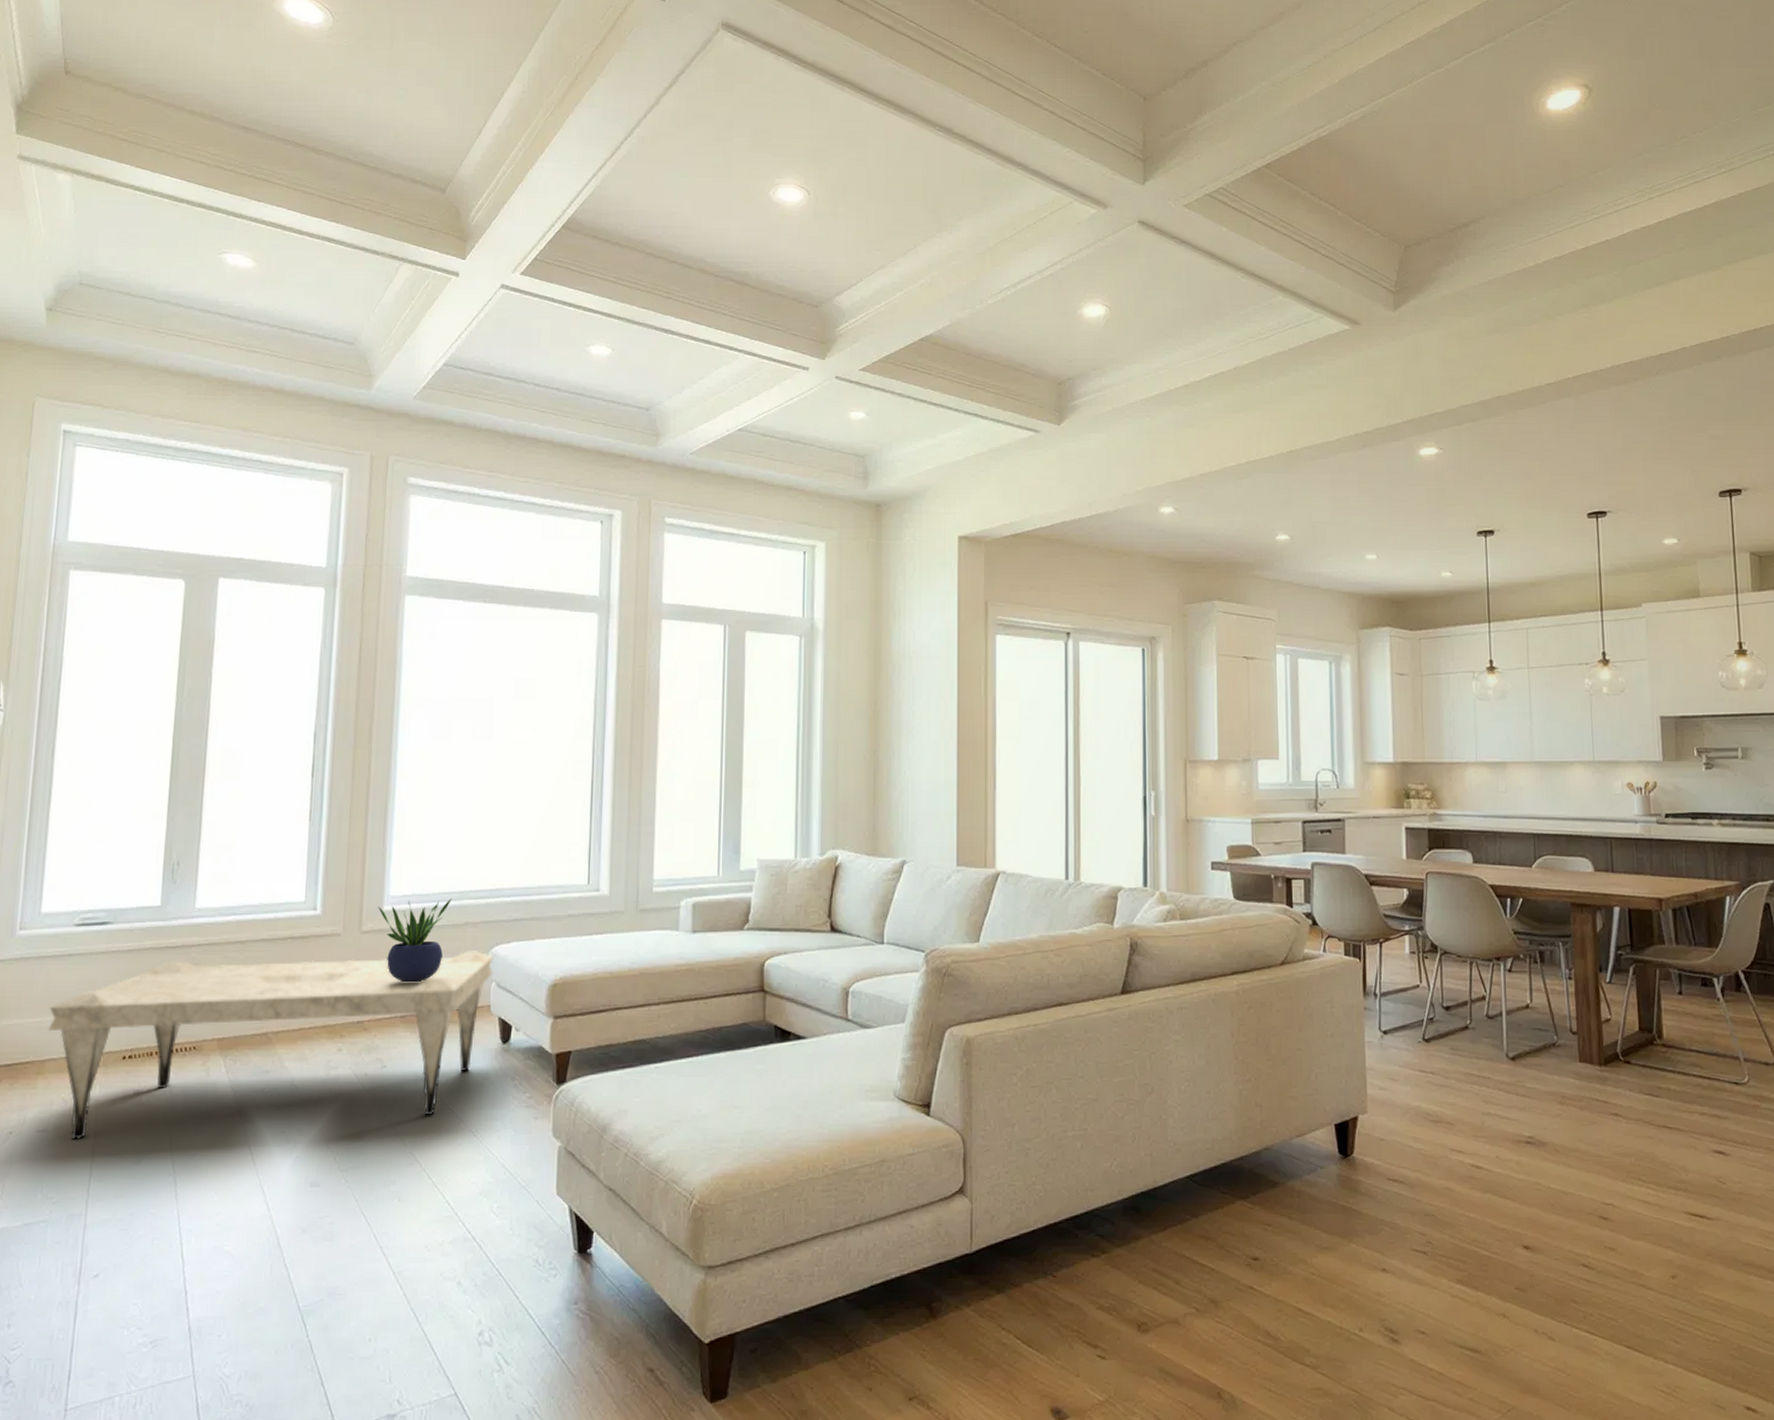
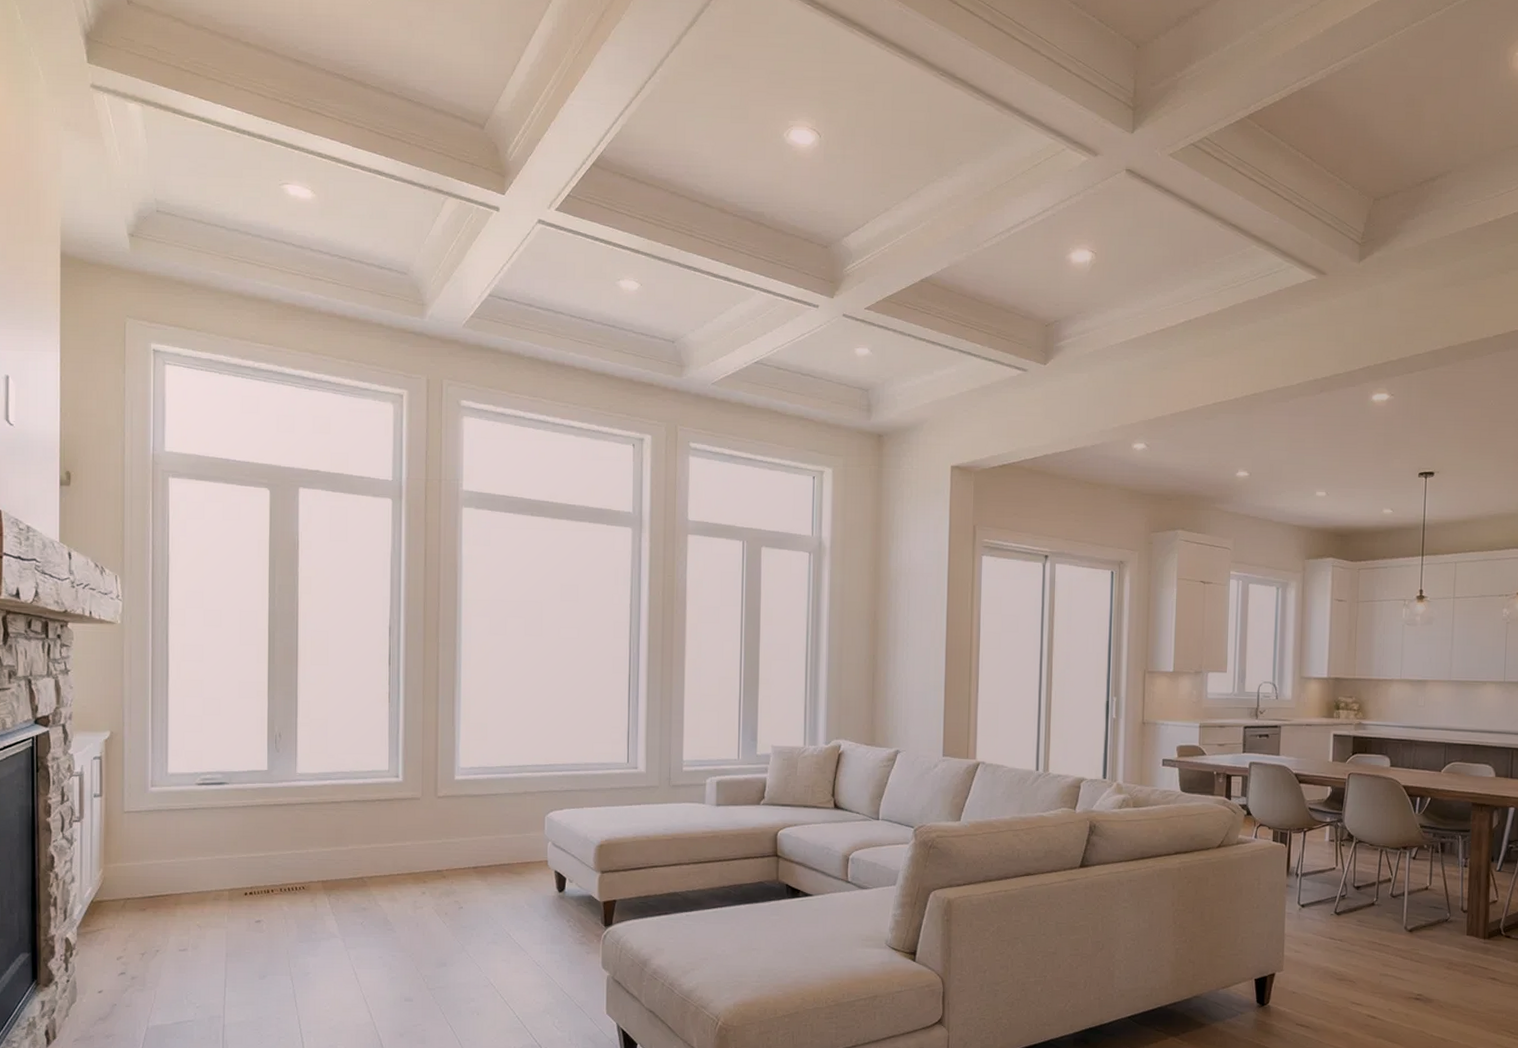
coffee table: present [48,951,494,1140] -> none [181,815,550,958]
potted plant: present [378,898,452,983] -> none [450,771,512,840]

